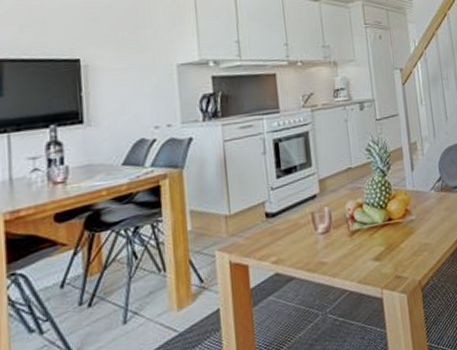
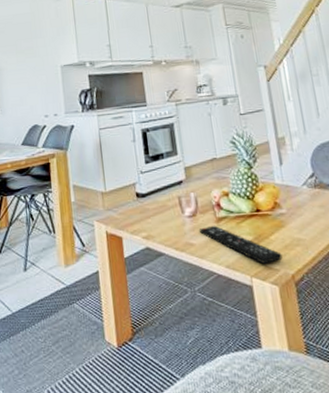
remote control: none [333,239,411,274] -> present [200,225,283,264]

